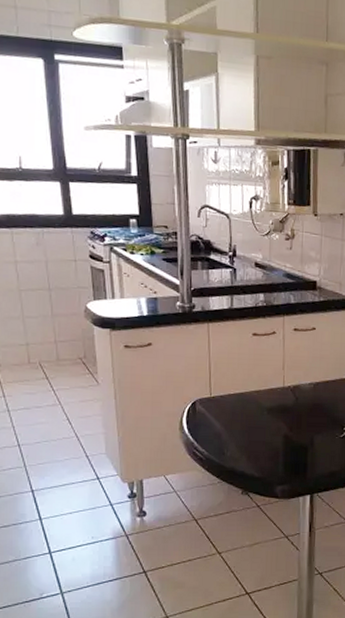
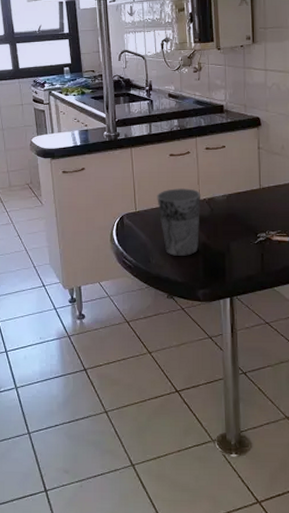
cup: none [235,372,286,449] -> present [157,187,201,256]

